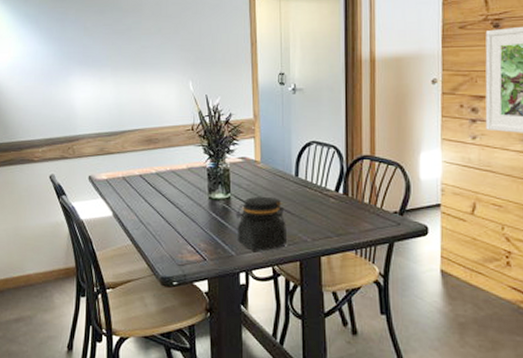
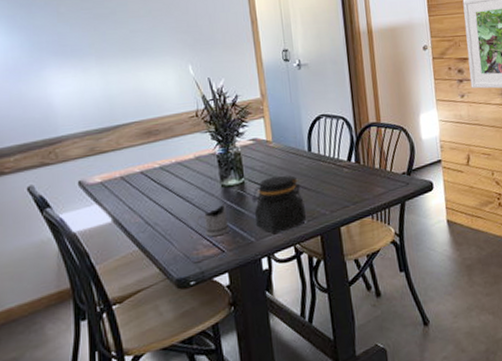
tea glass holder: none [183,216,214,244] -> present [196,205,231,236]

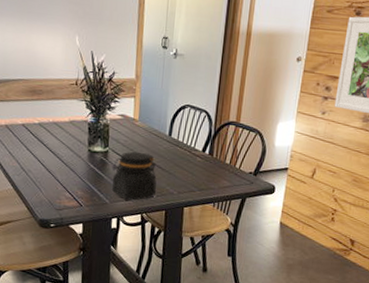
tea glass holder: present [196,205,231,236] -> none [62,167,90,192]

